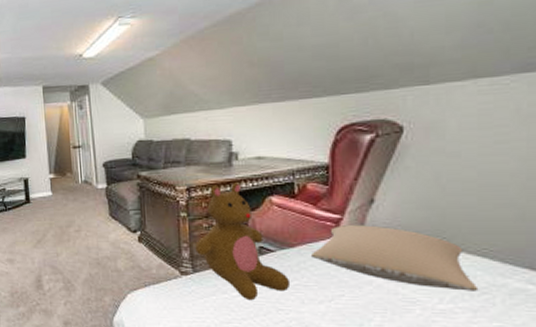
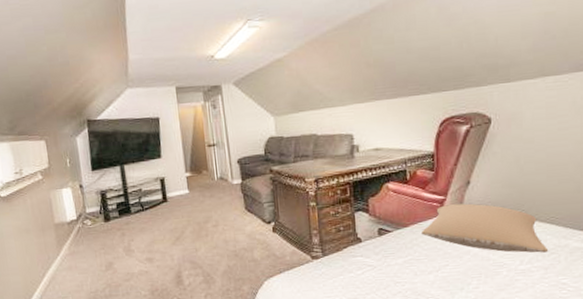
teddy bear: present [195,183,291,301] -> none [324,172,406,277]

